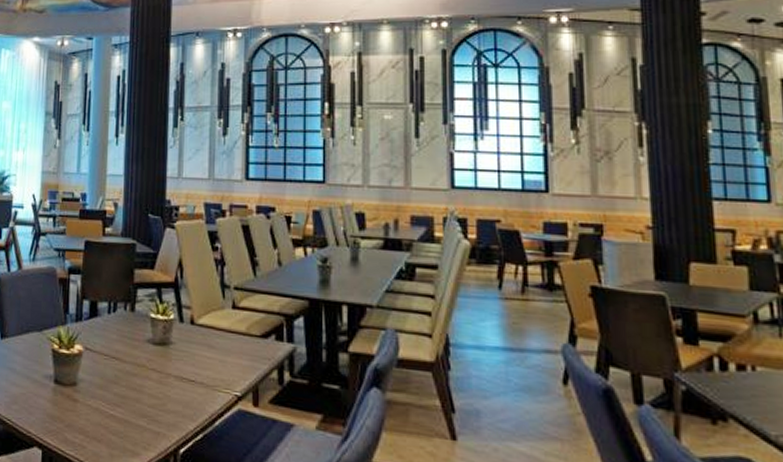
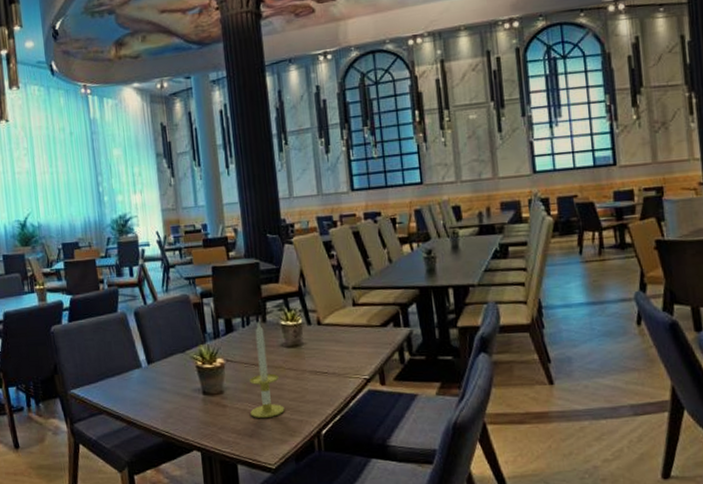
candle: none [103,309,141,424] -> present [250,321,285,419]

